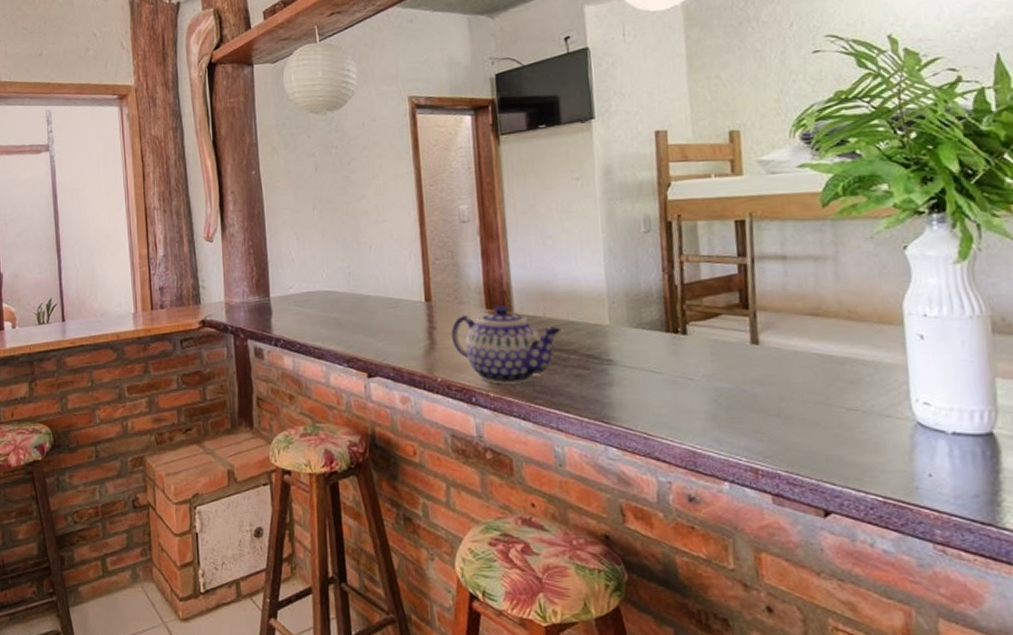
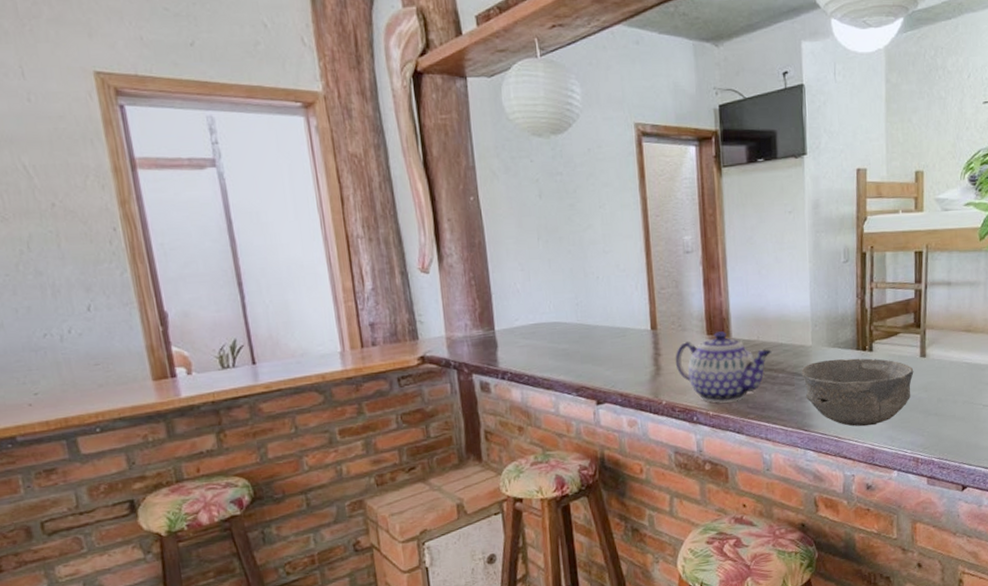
bowl: none [597,341,744,424] -> present [801,358,914,427]

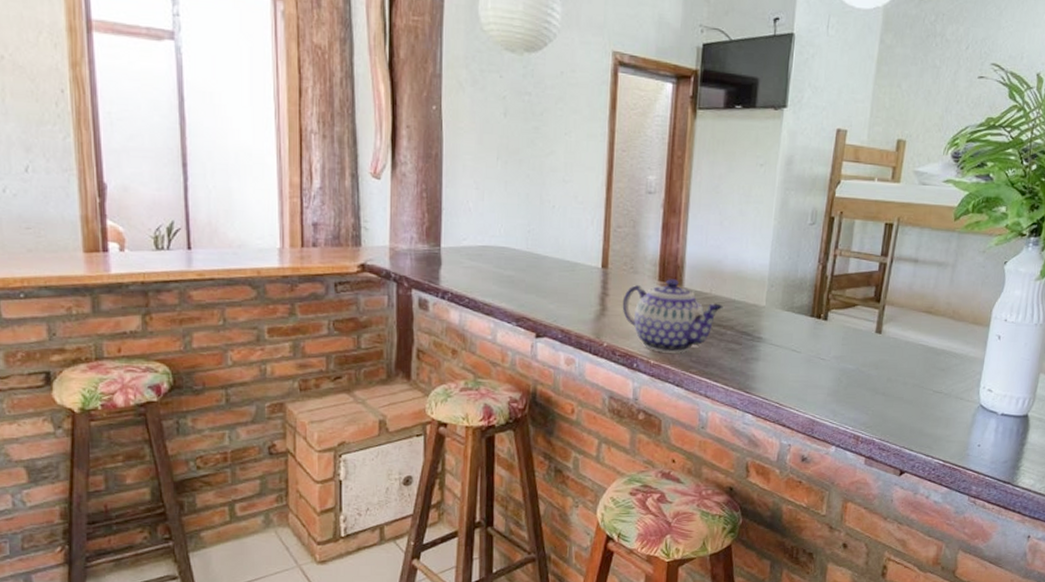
bowl: present [801,358,914,427] -> none [750,323,867,397]

